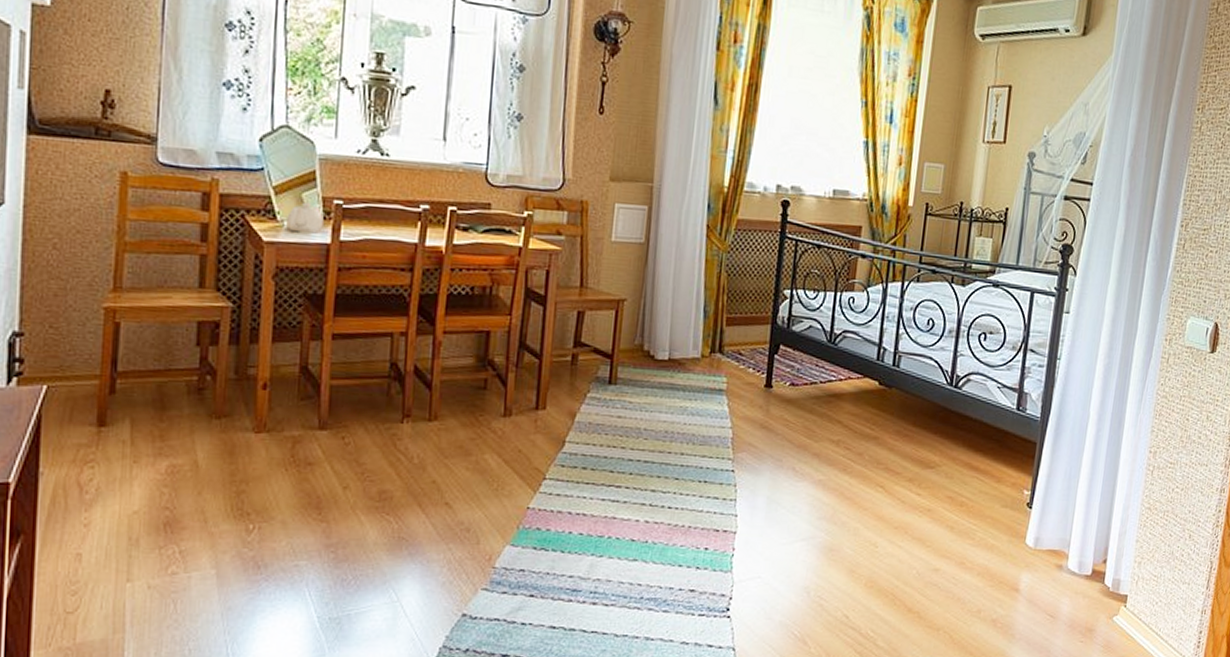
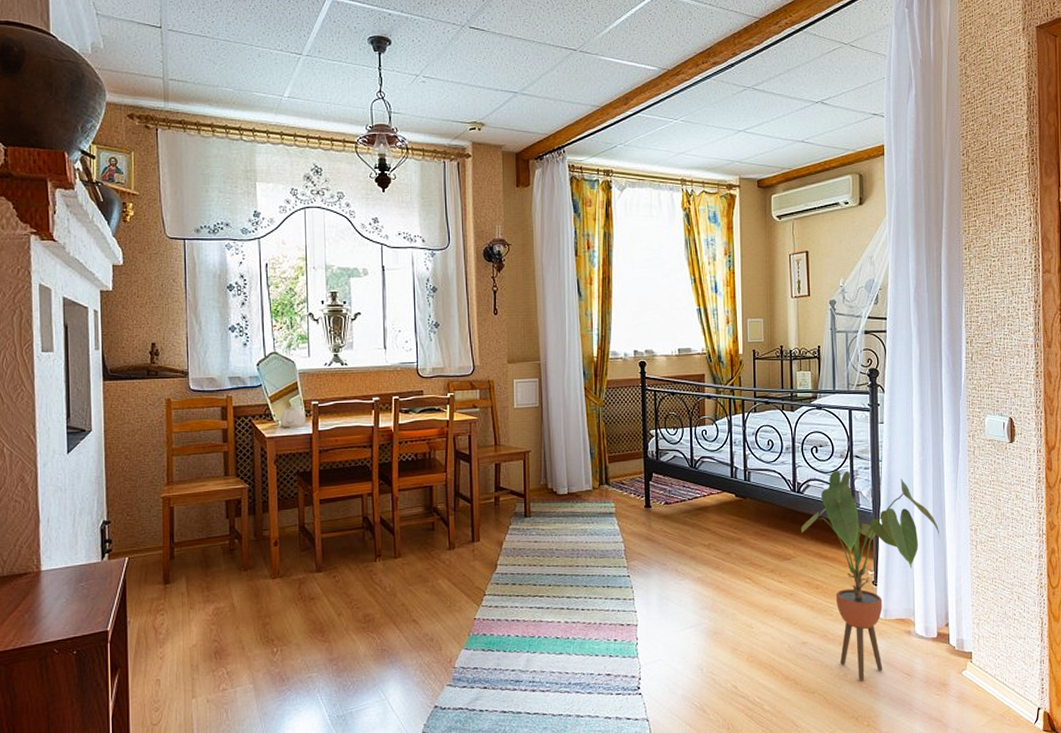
house plant: none [951,365,1114,620] -> present [800,470,940,681]

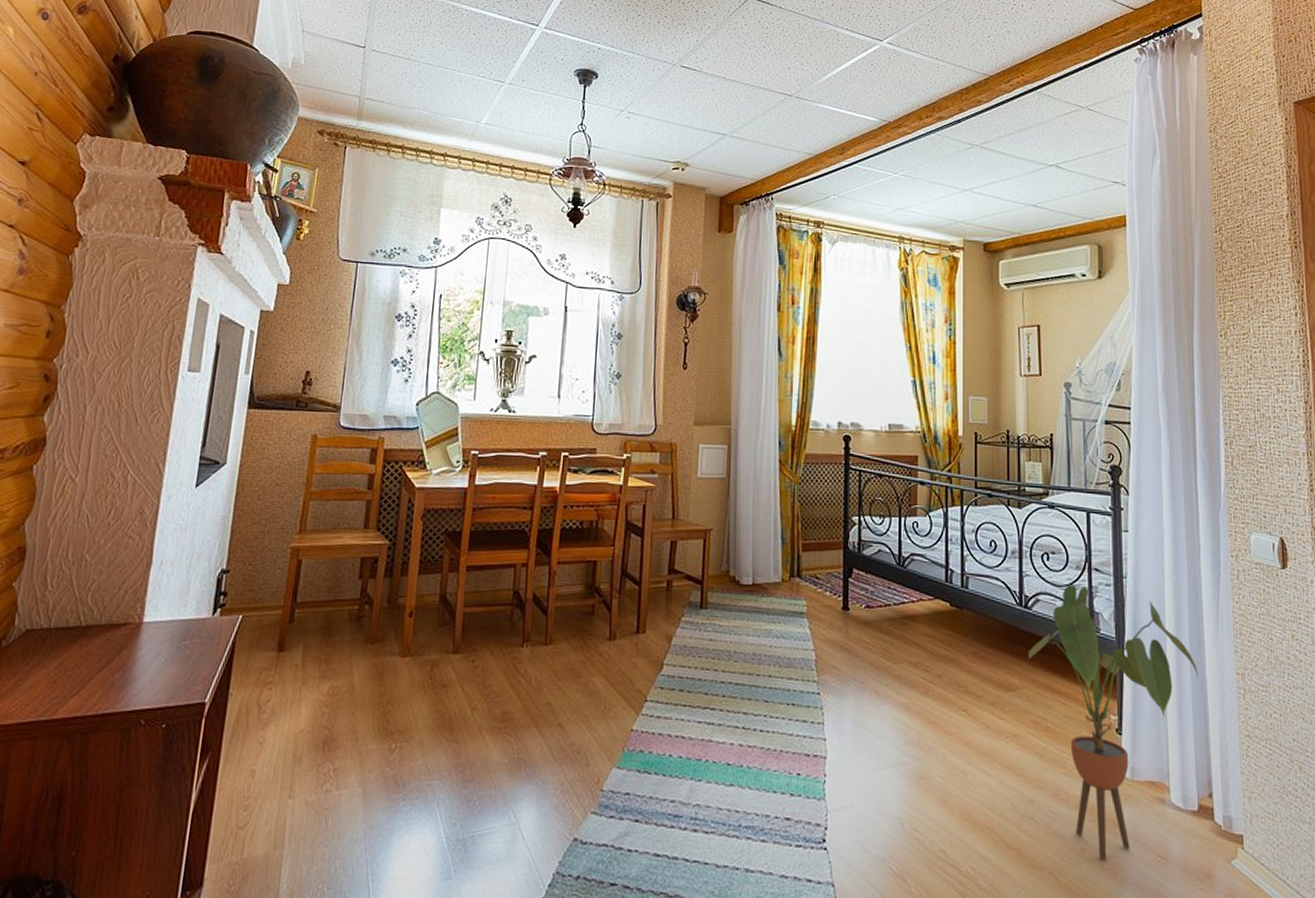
teapot: present [280,405,307,428] -> none [433,453,464,480]

